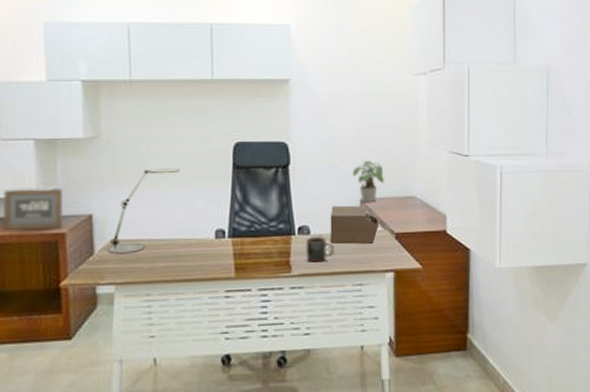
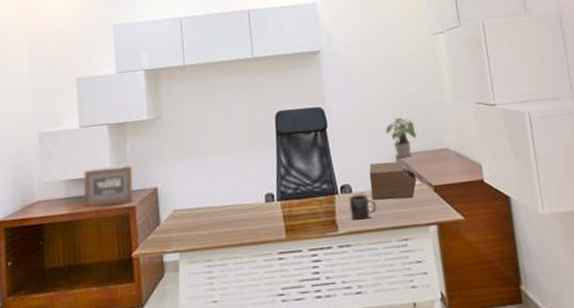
desk lamp: present [108,168,179,255] -> none [172,139,230,224]

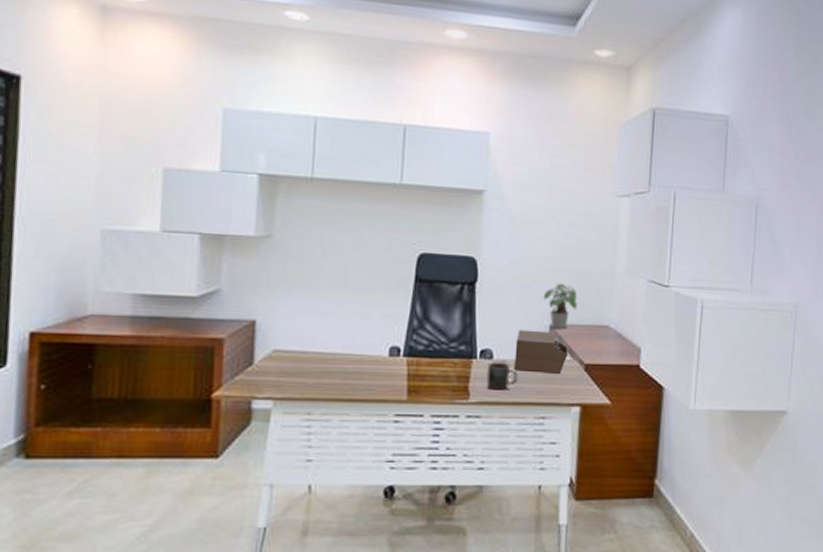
picture frame: present [83,166,134,207] -> none [154,286,225,332]

